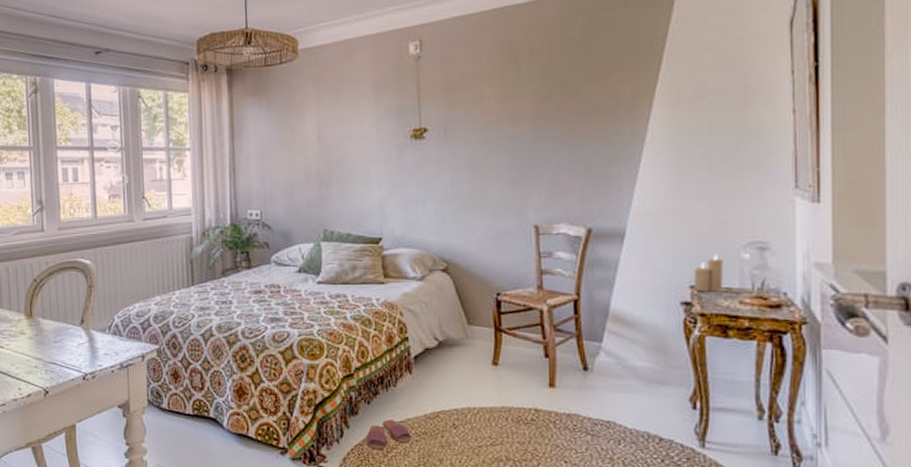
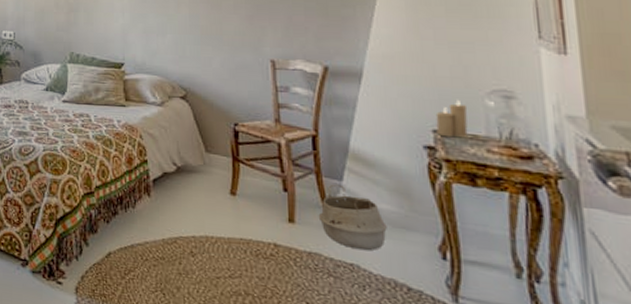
slippers: present [367,420,411,449] -> none [105,241,149,271]
woven basket: none [578,346,643,408] -> present [318,184,387,251]

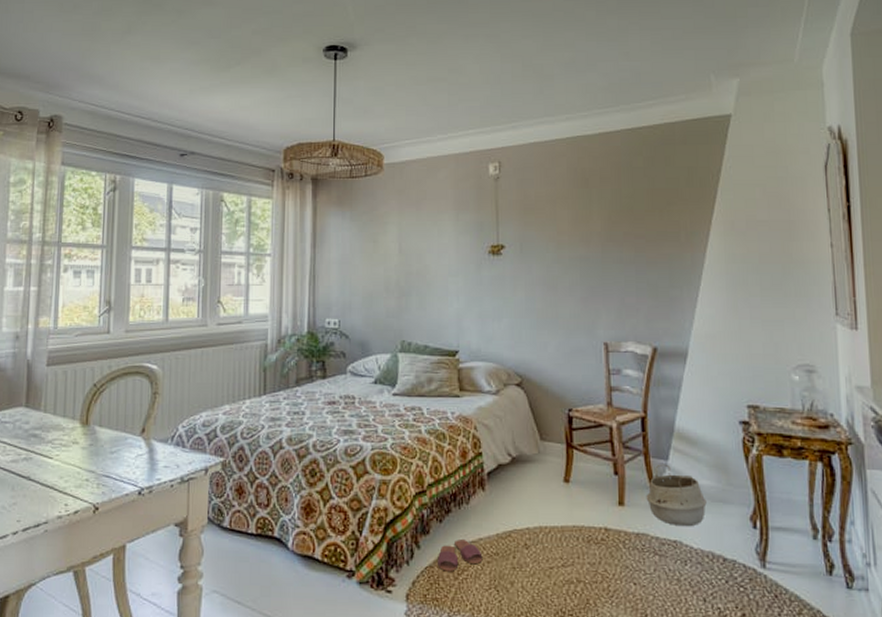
slippers: none [105,241,149,271] -> present [438,540,483,572]
candle: present [435,100,468,138] -> none [750,376,777,412]

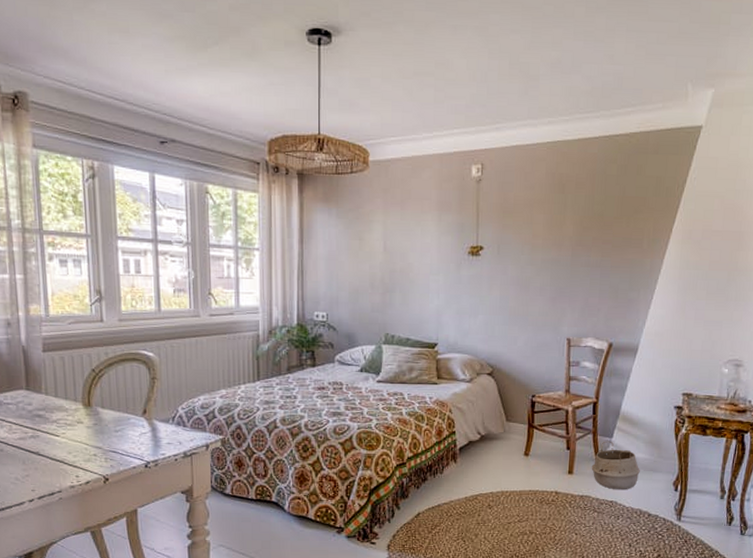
slippers: present [438,540,483,572] -> none [415,502,453,527]

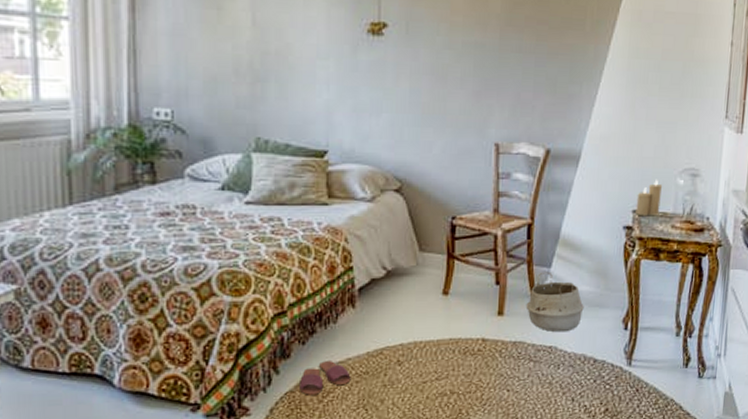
slippers: none [415,502,453,527] -> present [300,361,351,395]
candle: none [685,369,710,399] -> present [635,180,663,216]

